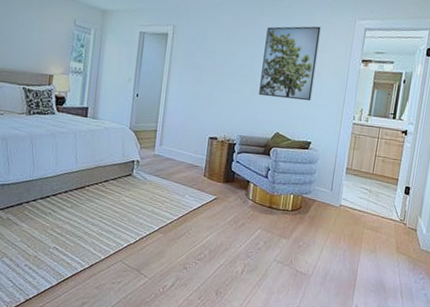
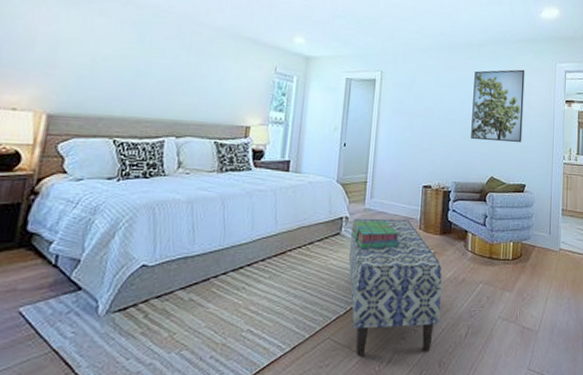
bench: none [139,163,224,281] -> present [349,218,442,356]
stack of books: none [141,164,185,191] -> present [350,220,399,249]

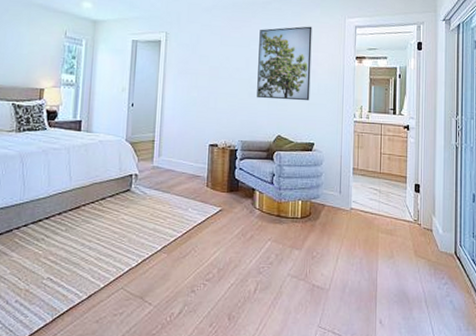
bench: present [349,218,442,356] -> none [139,175,230,307]
stack of books: present [350,220,399,249] -> none [140,177,187,206]

